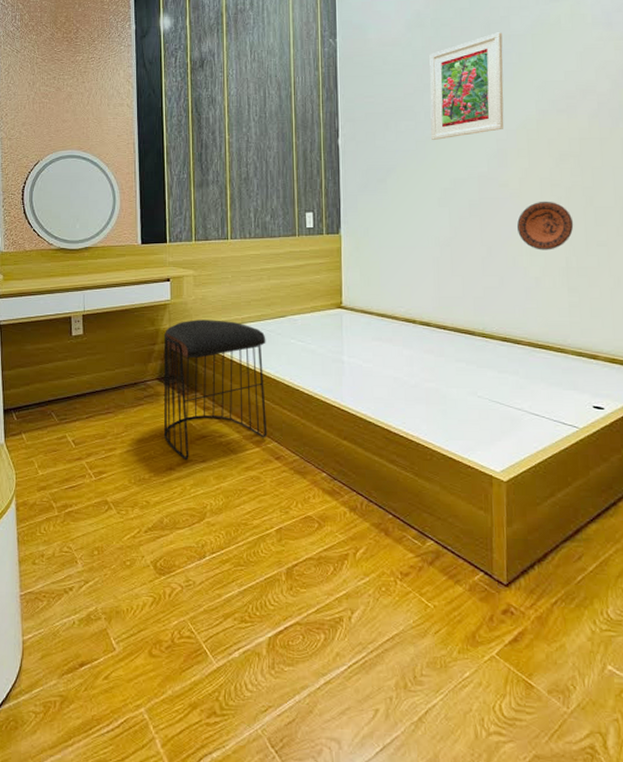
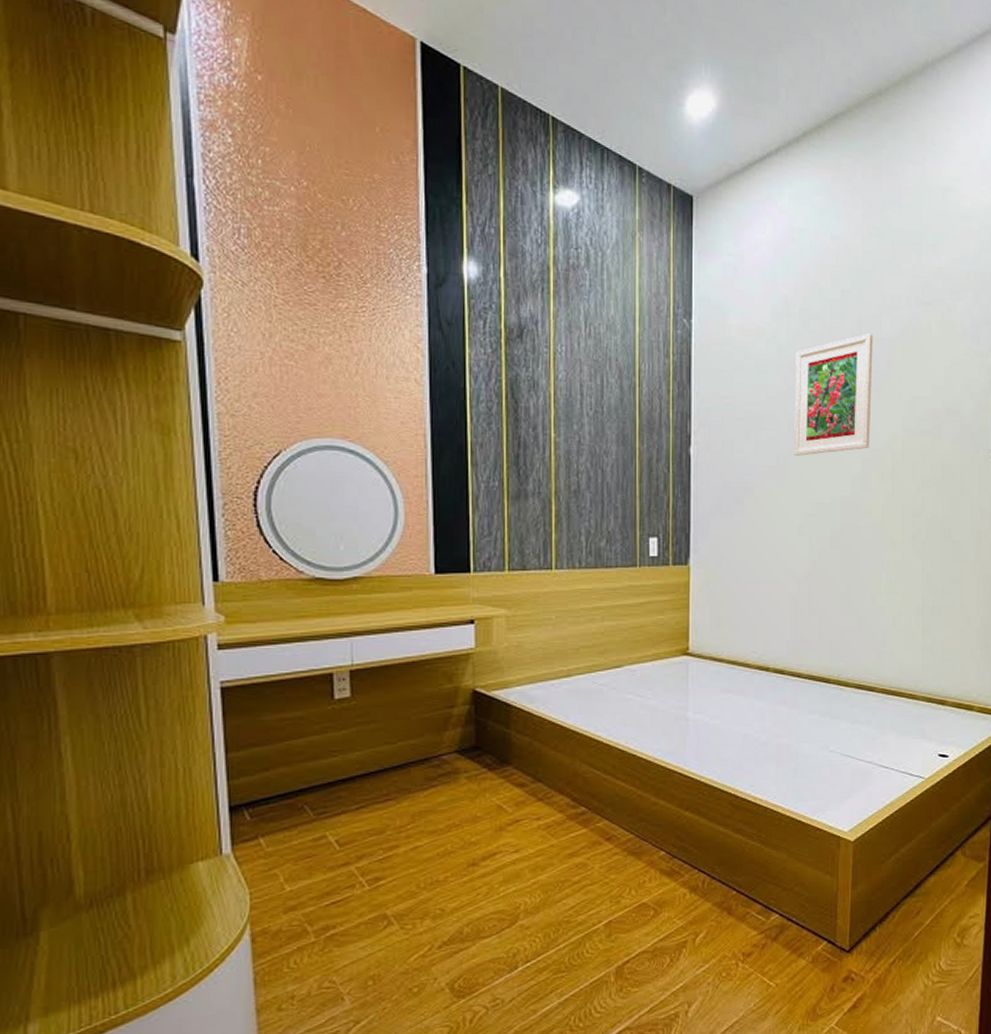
stool: present [163,319,268,461] -> none [464,672,598,853]
decorative plate: present [517,201,574,250] -> none [878,532,932,588]

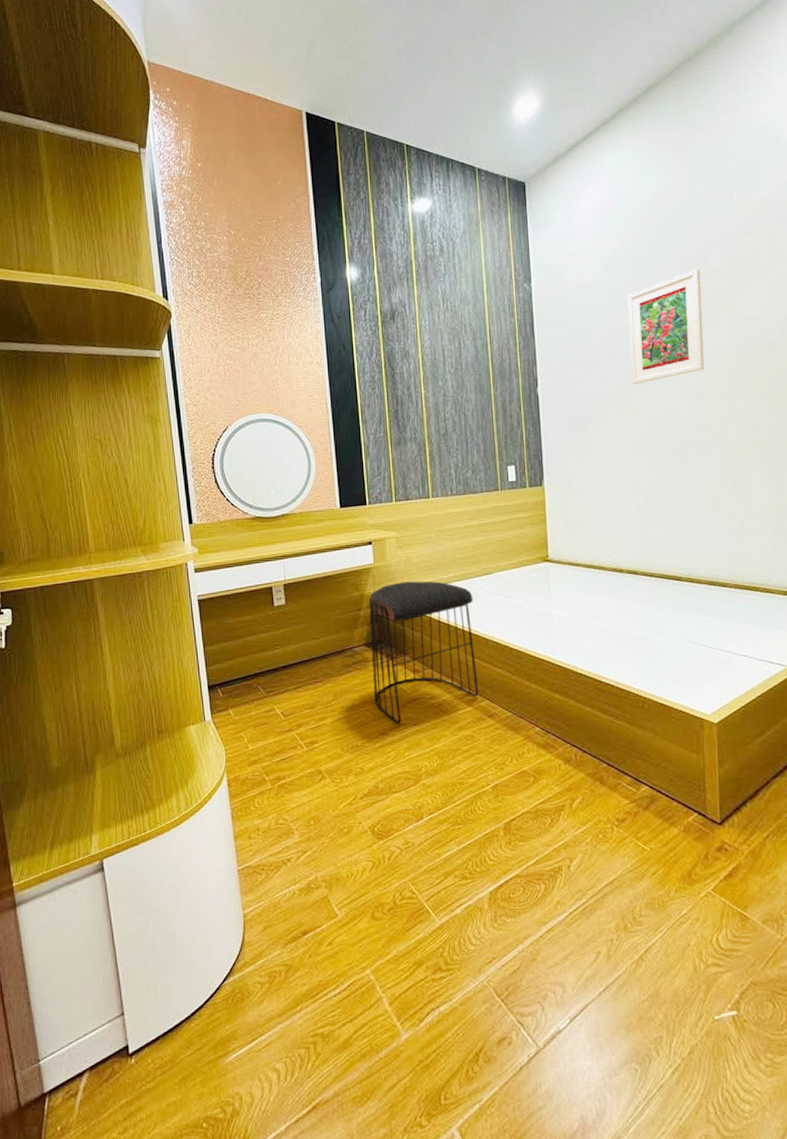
stool: none [464,672,598,853] -> present [368,581,479,725]

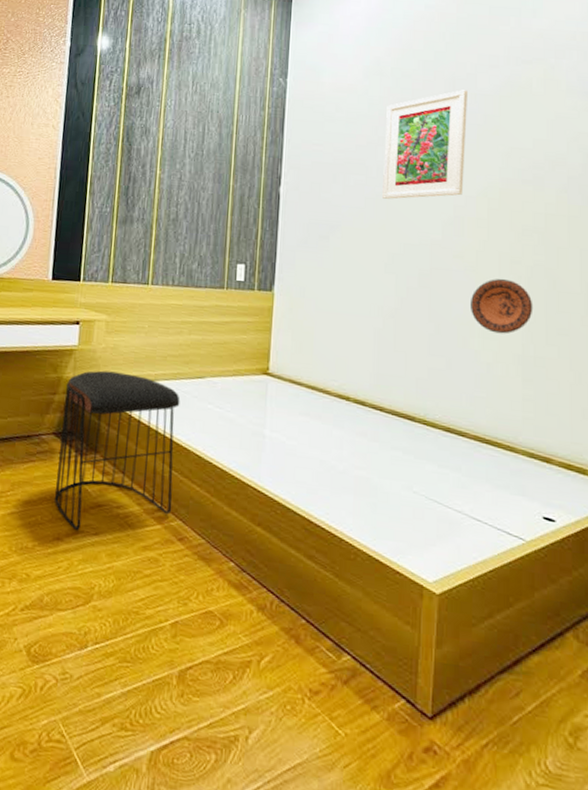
decorative plate: none [721,441,777,492] -> present [471,278,533,334]

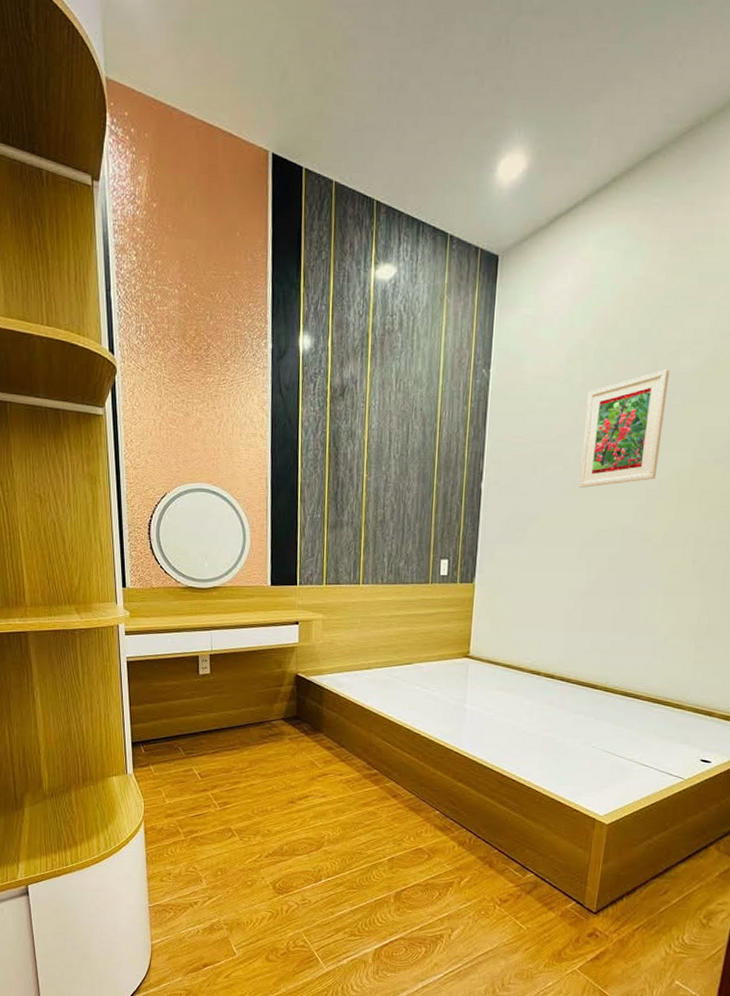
stool: present [53,370,180,531] -> none [286,663,391,795]
decorative plate: present [471,278,533,334] -> none [654,557,712,608]

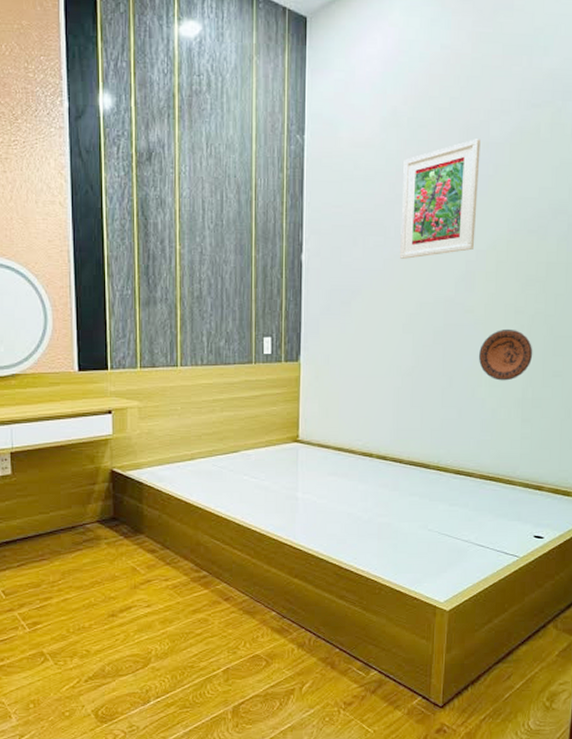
decorative plate: none [654,557,712,608] -> present [479,328,533,381]

